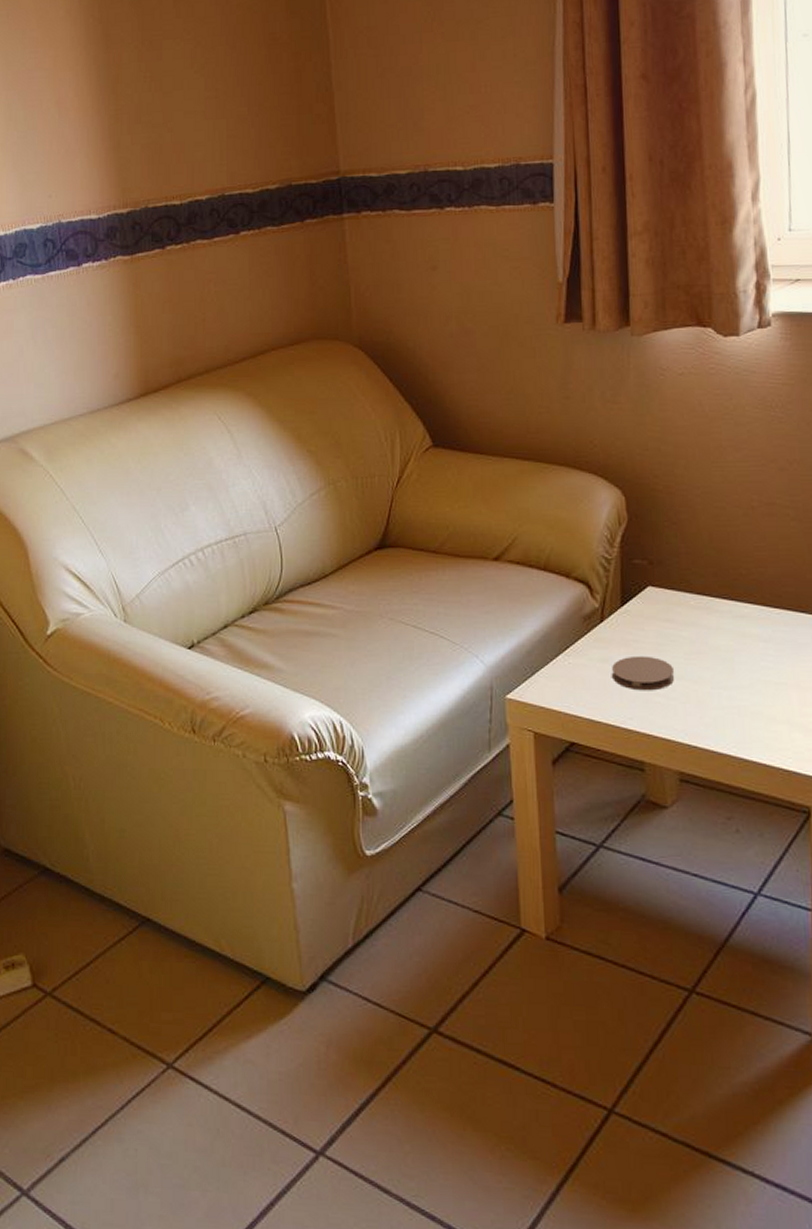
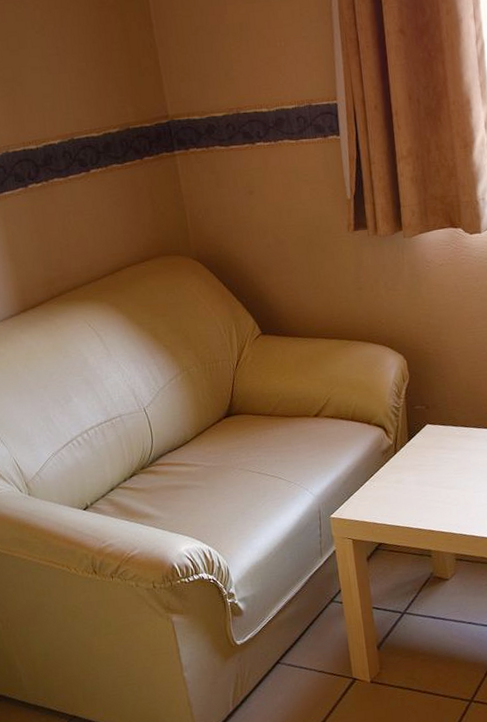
coaster: present [612,655,675,691] -> none [404,475,448,501]

